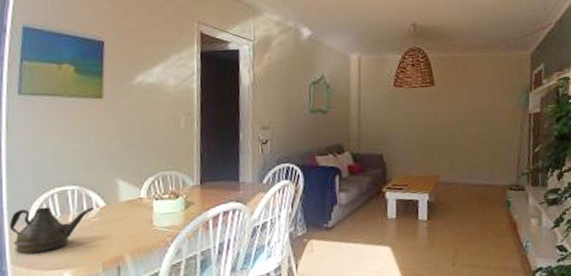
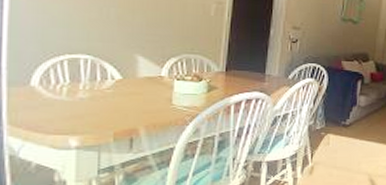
teapot: present [9,206,95,254] -> none [7,71,110,116]

